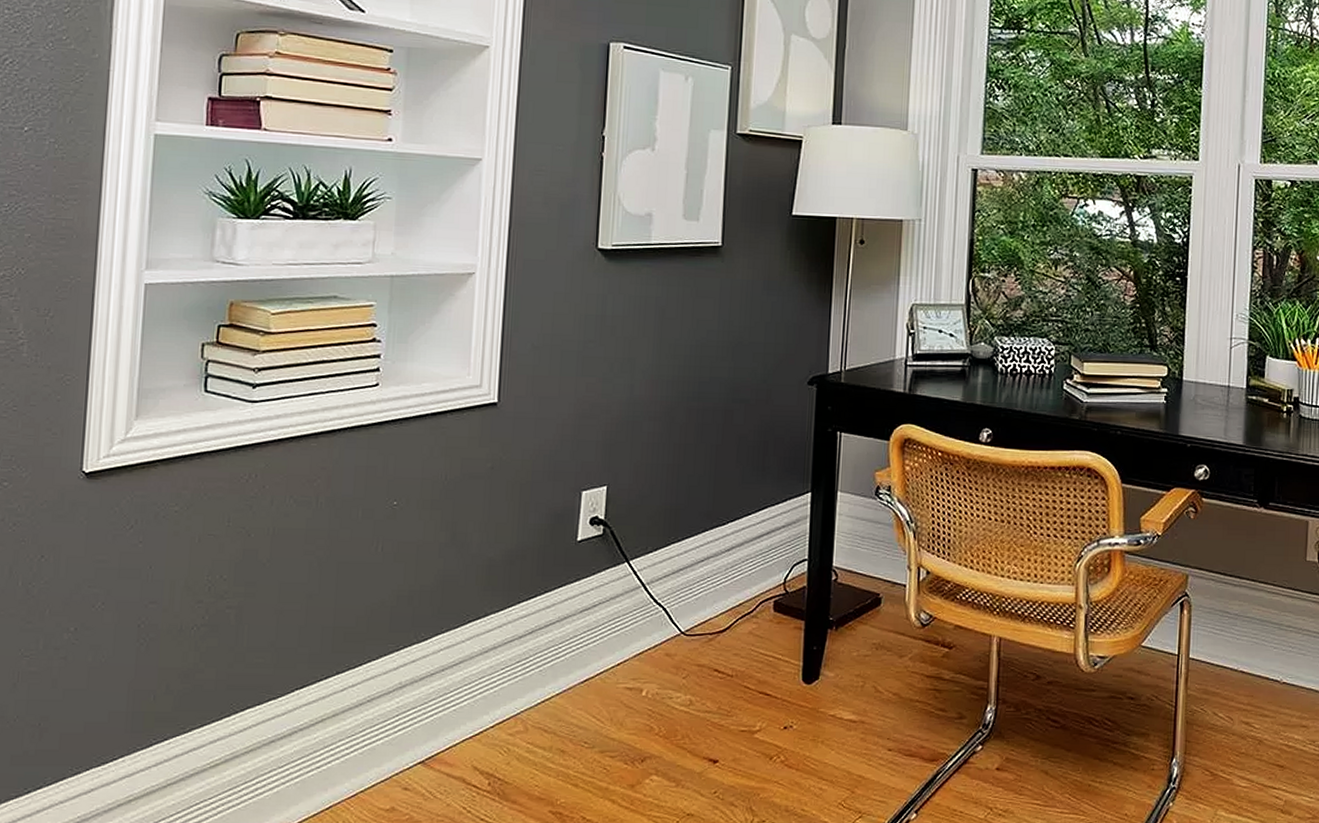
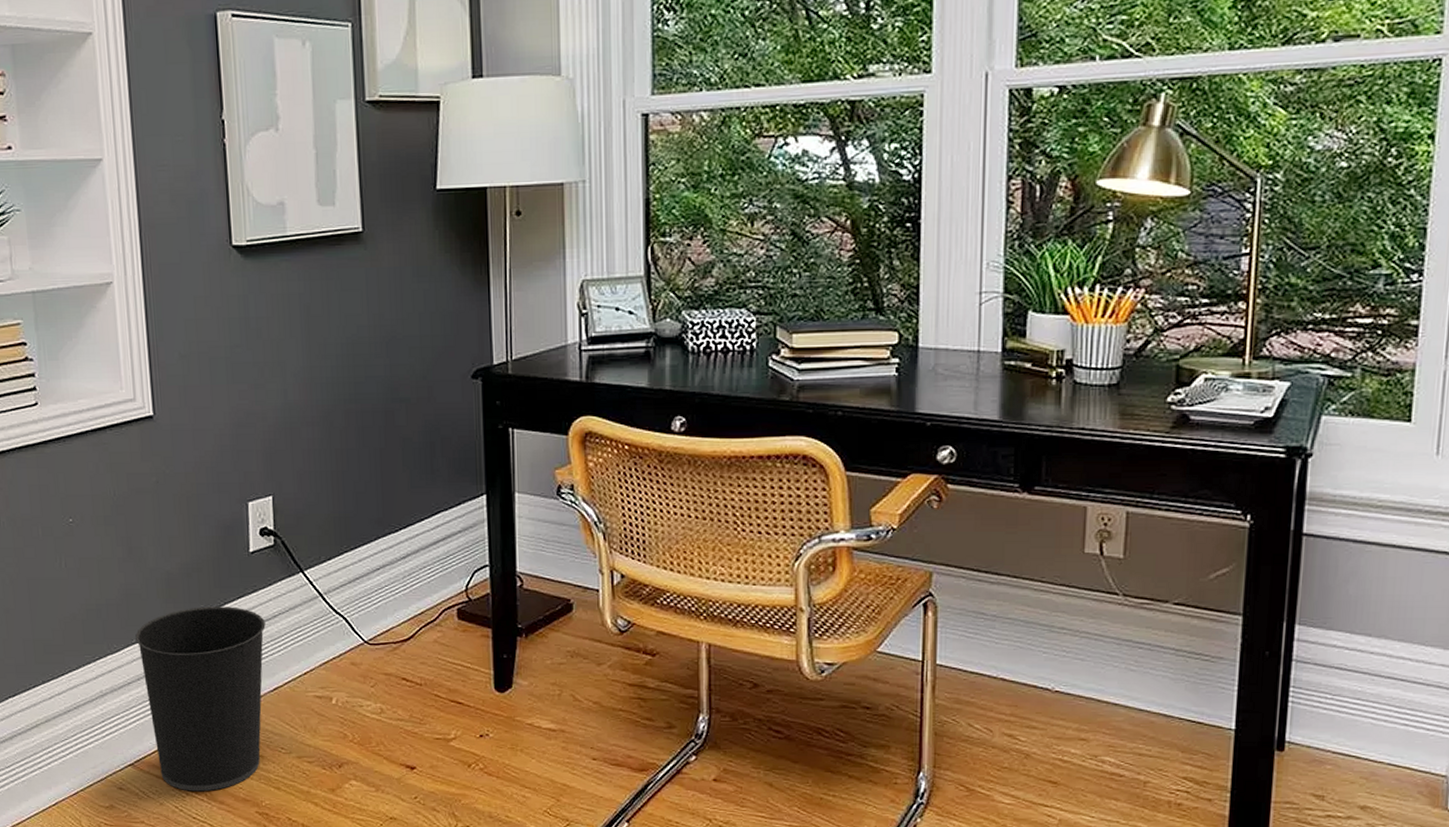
wastebasket: none [446,595,584,791] -> present [135,606,266,792]

